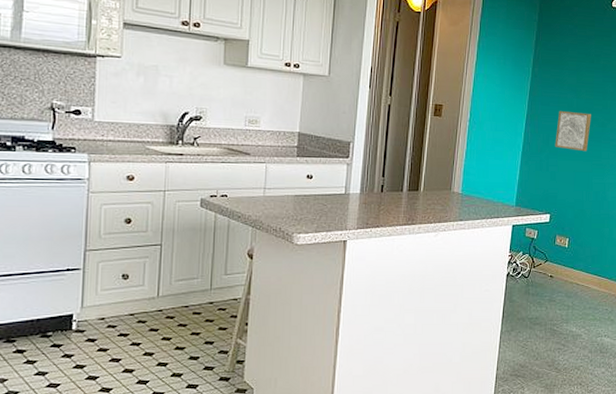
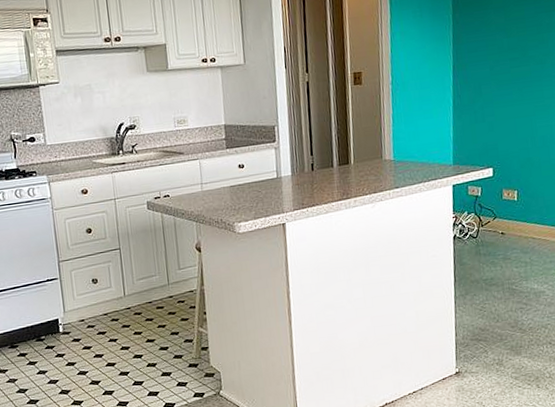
wall art: present [555,110,591,152] -> none [488,52,527,96]

